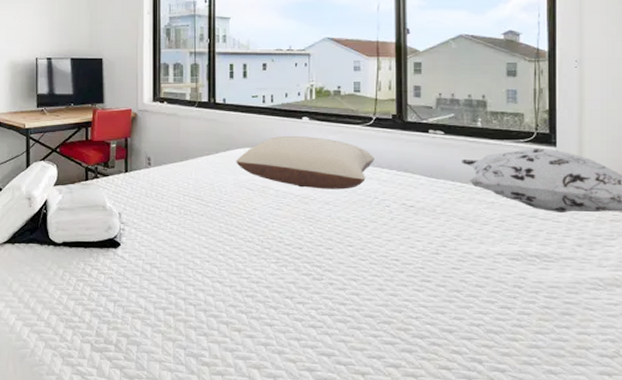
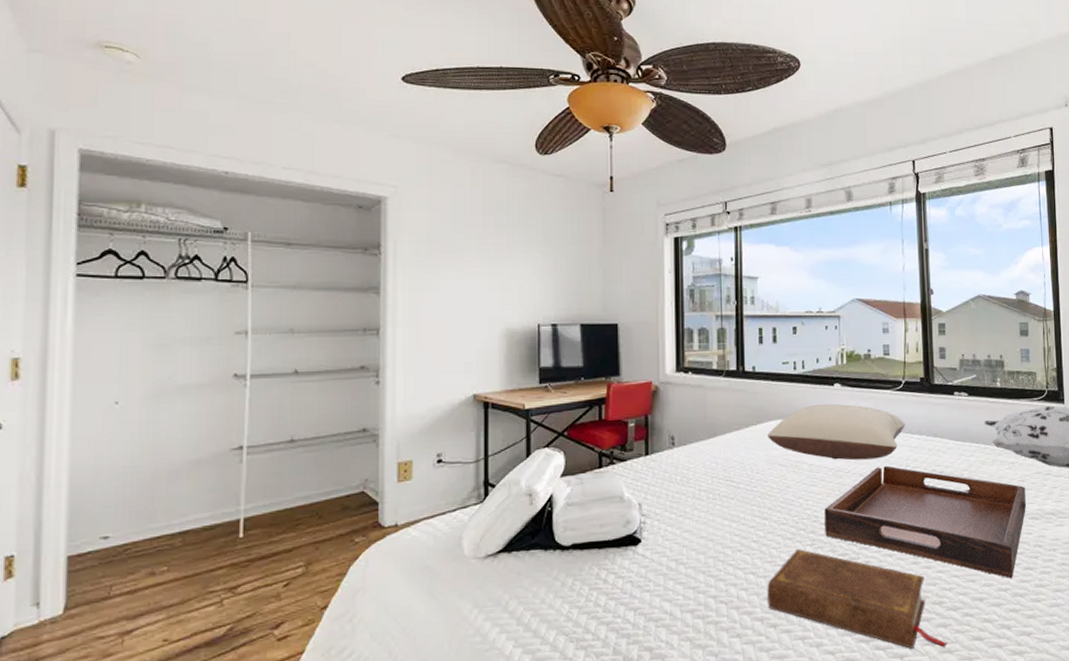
book: none [233,265,412,372] -> present [767,549,948,649]
serving tray: none [289,196,505,315] -> present [824,465,1026,578]

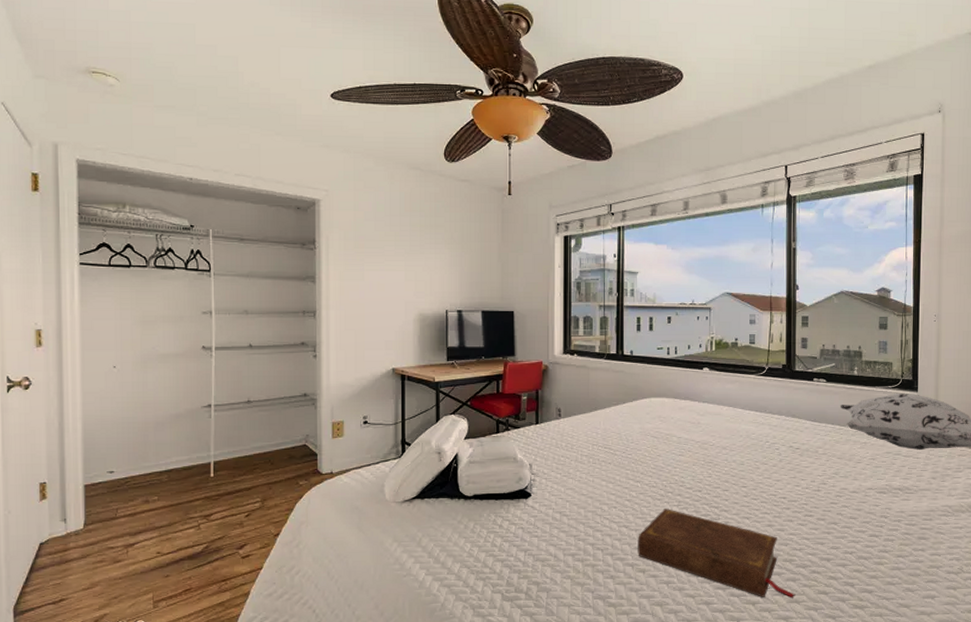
pillow: present [767,404,905,461] -> none [642,386,767,435]
serving tray: present [824,465,1026,578] -> none [690,441,875,543]

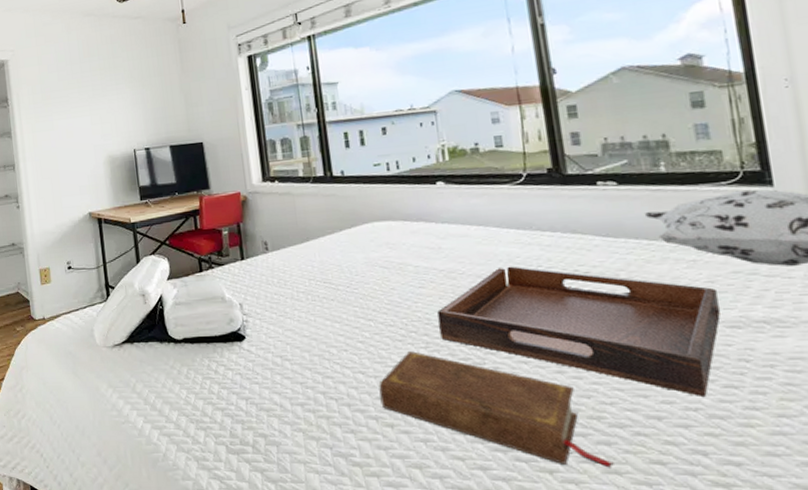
serving tray: none [690,441,875,543] -> present [437,266,721,396]

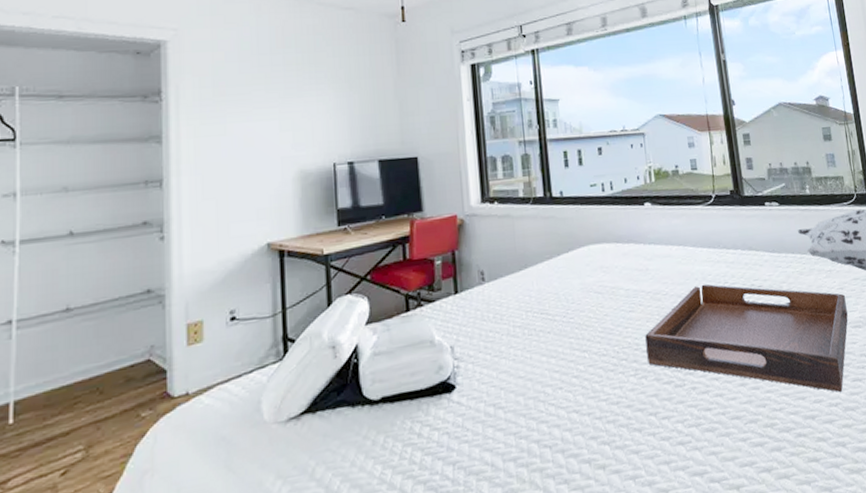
book: present [379,351,614,468] -> none [592,380,784,478]

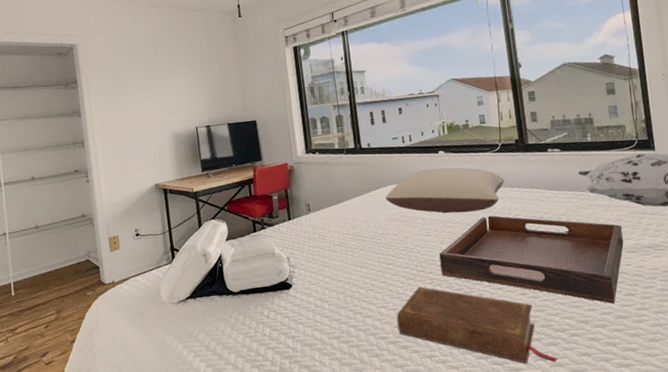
pillow: none [580,223,720,283] -> present [385,167,505,214]
book: none [592,380,784,478] -> present [396,287,558,364]

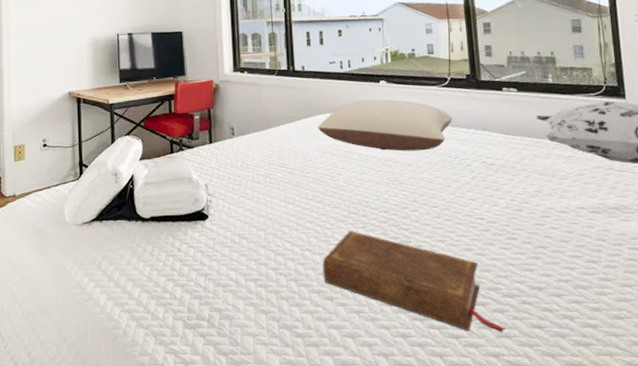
serving tray: present [439,215,624,304] -> none [375,157,586,270]

